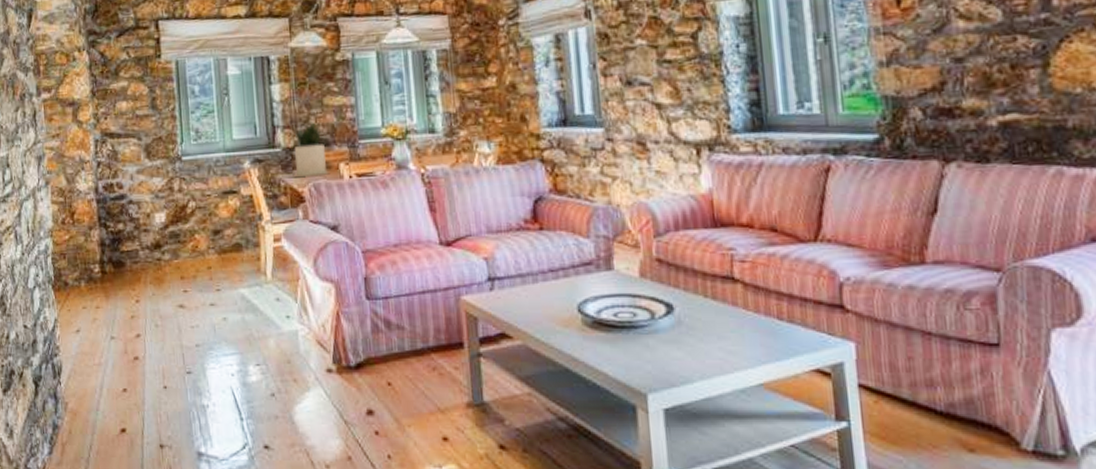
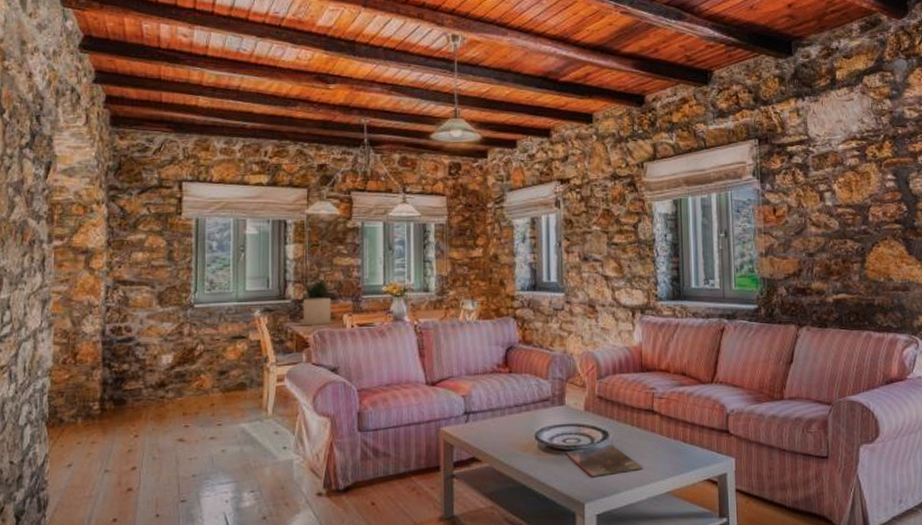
magazine: none [616,321,724,362] -> present [564,444,643,478]

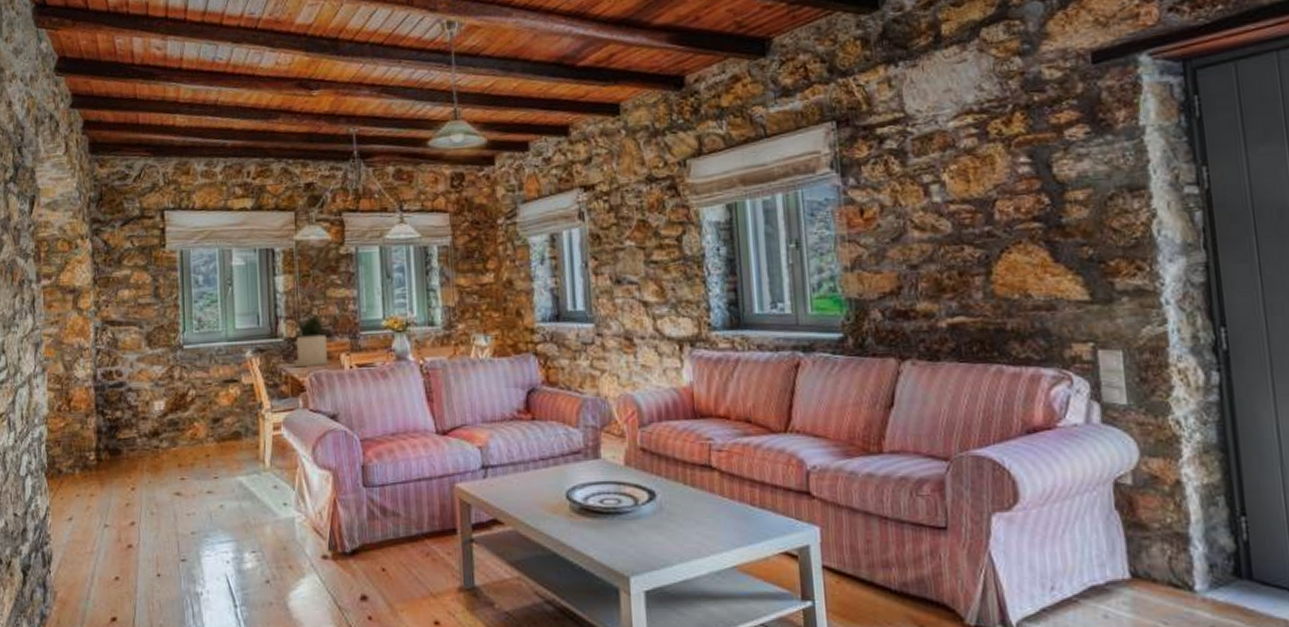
magazine: present [564,444,643,478] -> none [602,507,701,547]

